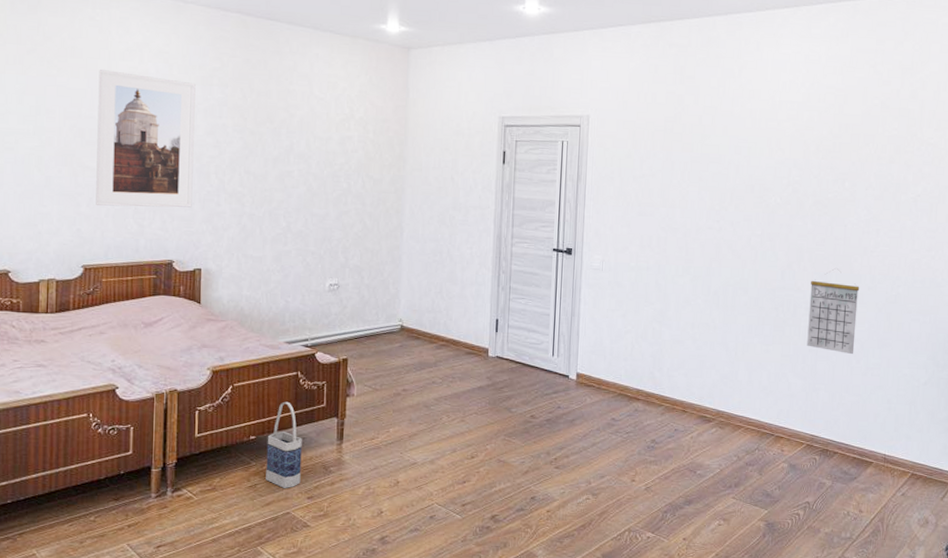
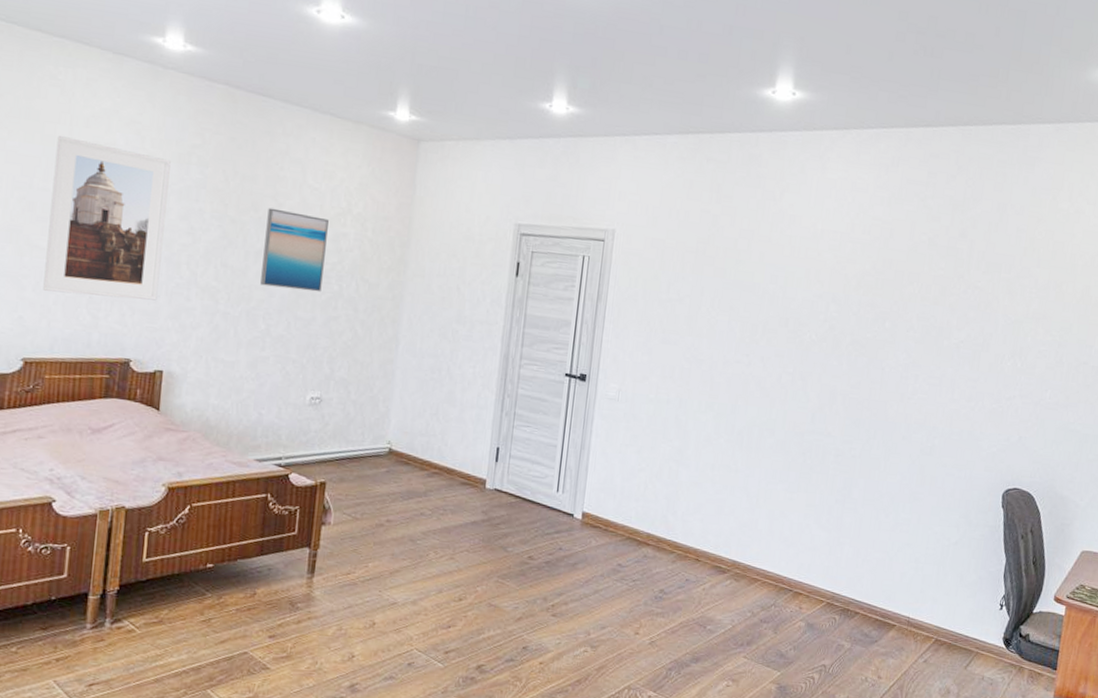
bag: present [266,401,302,488] -> none [222,526,268,625]
wall art: none [279,118,335,191] -> present [260,207,329,293]
calendar: present [807,268,860,355] -> none [834,414,894,508]

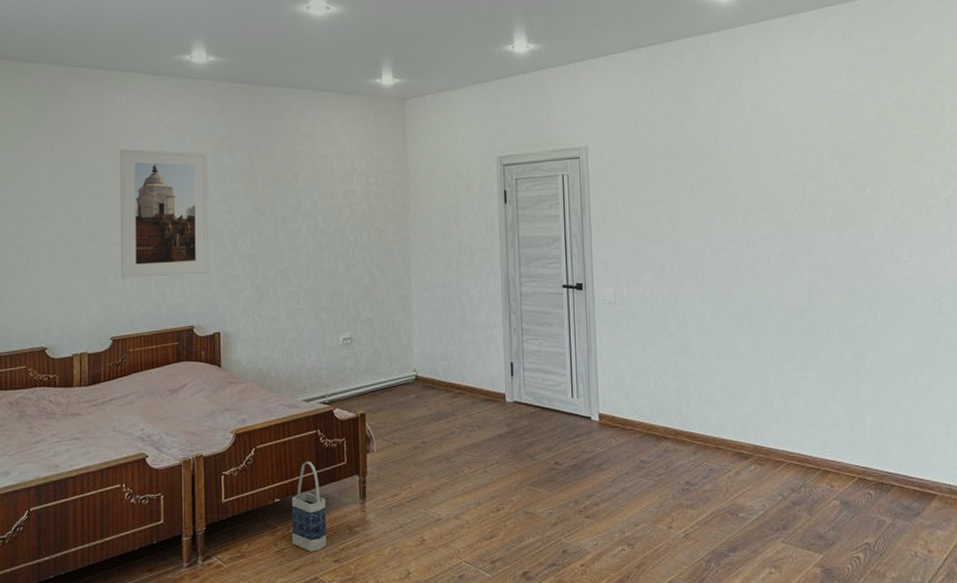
bag: none [222,526,268,625] -> present [291,461,327,552]
wall art: present [260,207,329,293] -> none [288,179,340,247]

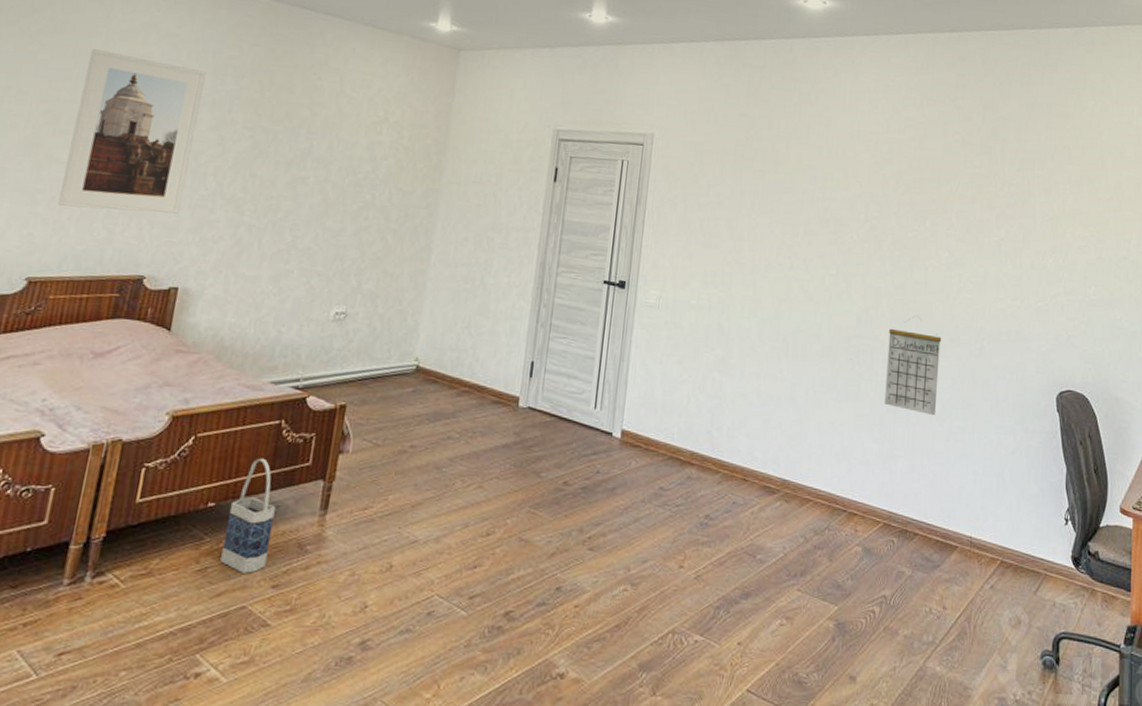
calendar: none [842,282,900,375] -> present [884,316,942,416]

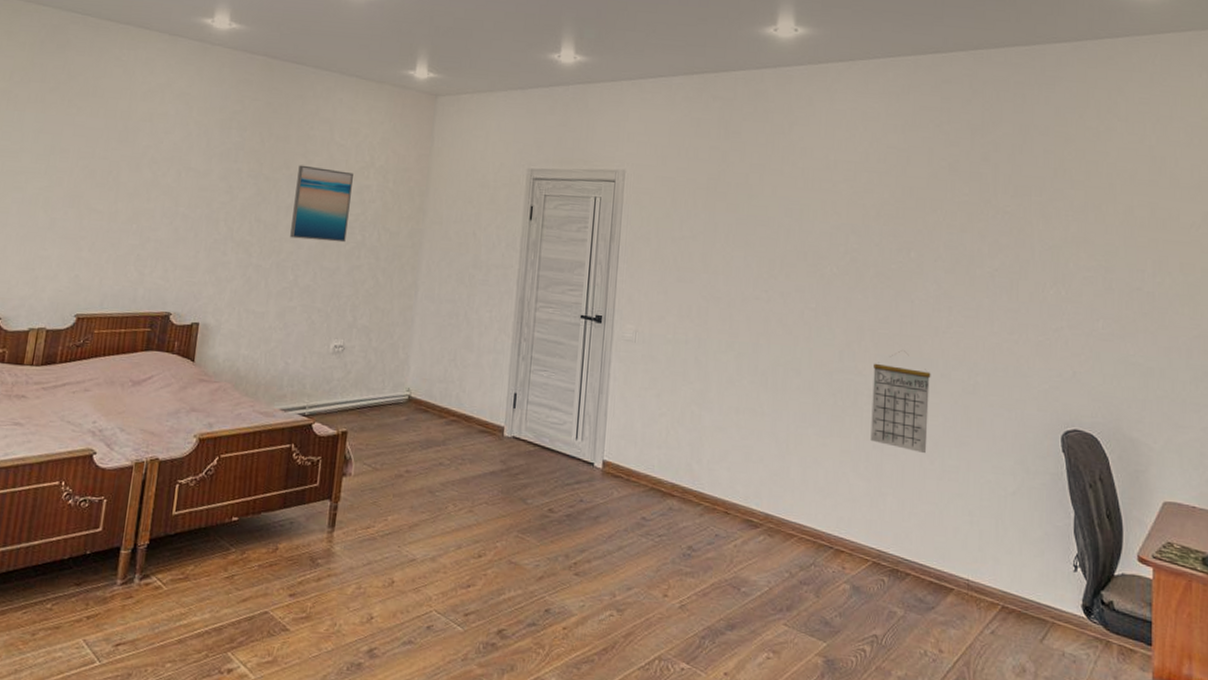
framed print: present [58,49,206,214] -> none [98,110,214,256]
bag: present [220,458,276,573] -> none [245,478,290,582]
wall art: none [289,117,364,202] -> present [290,165,353,243]

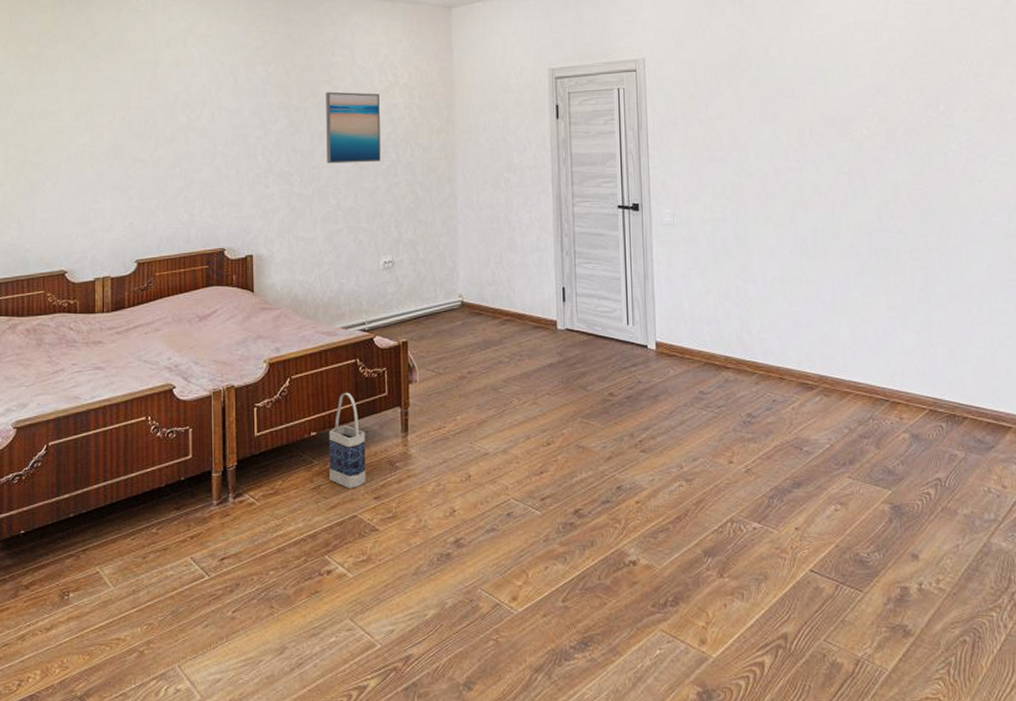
bag: none [245,478,290,582] -> present [328,392,366,488]
calendar: present [870,350,931,454] -> none [912,203,973,301]

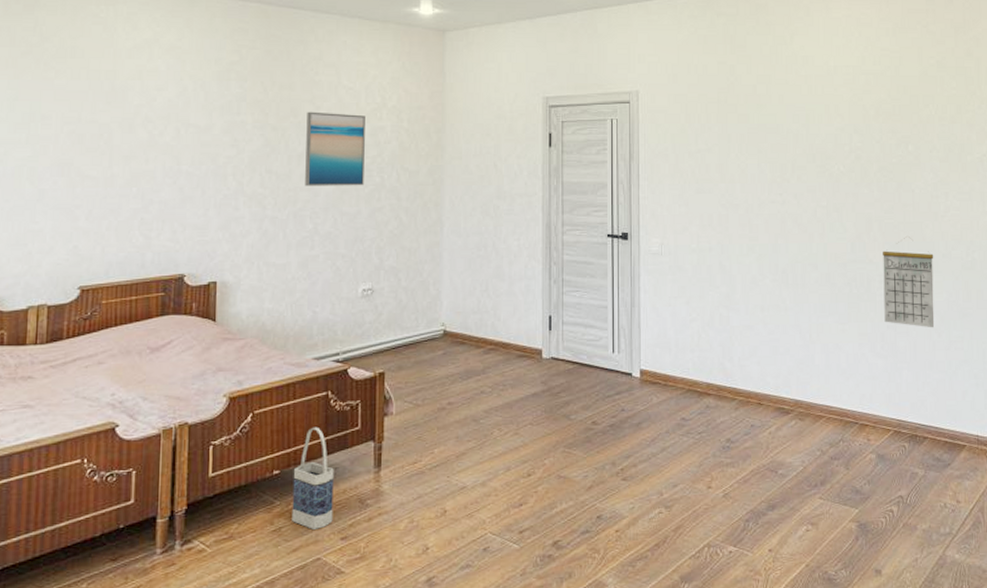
calendar: none [912,203,973,301] -> present [883,237,935,328]

